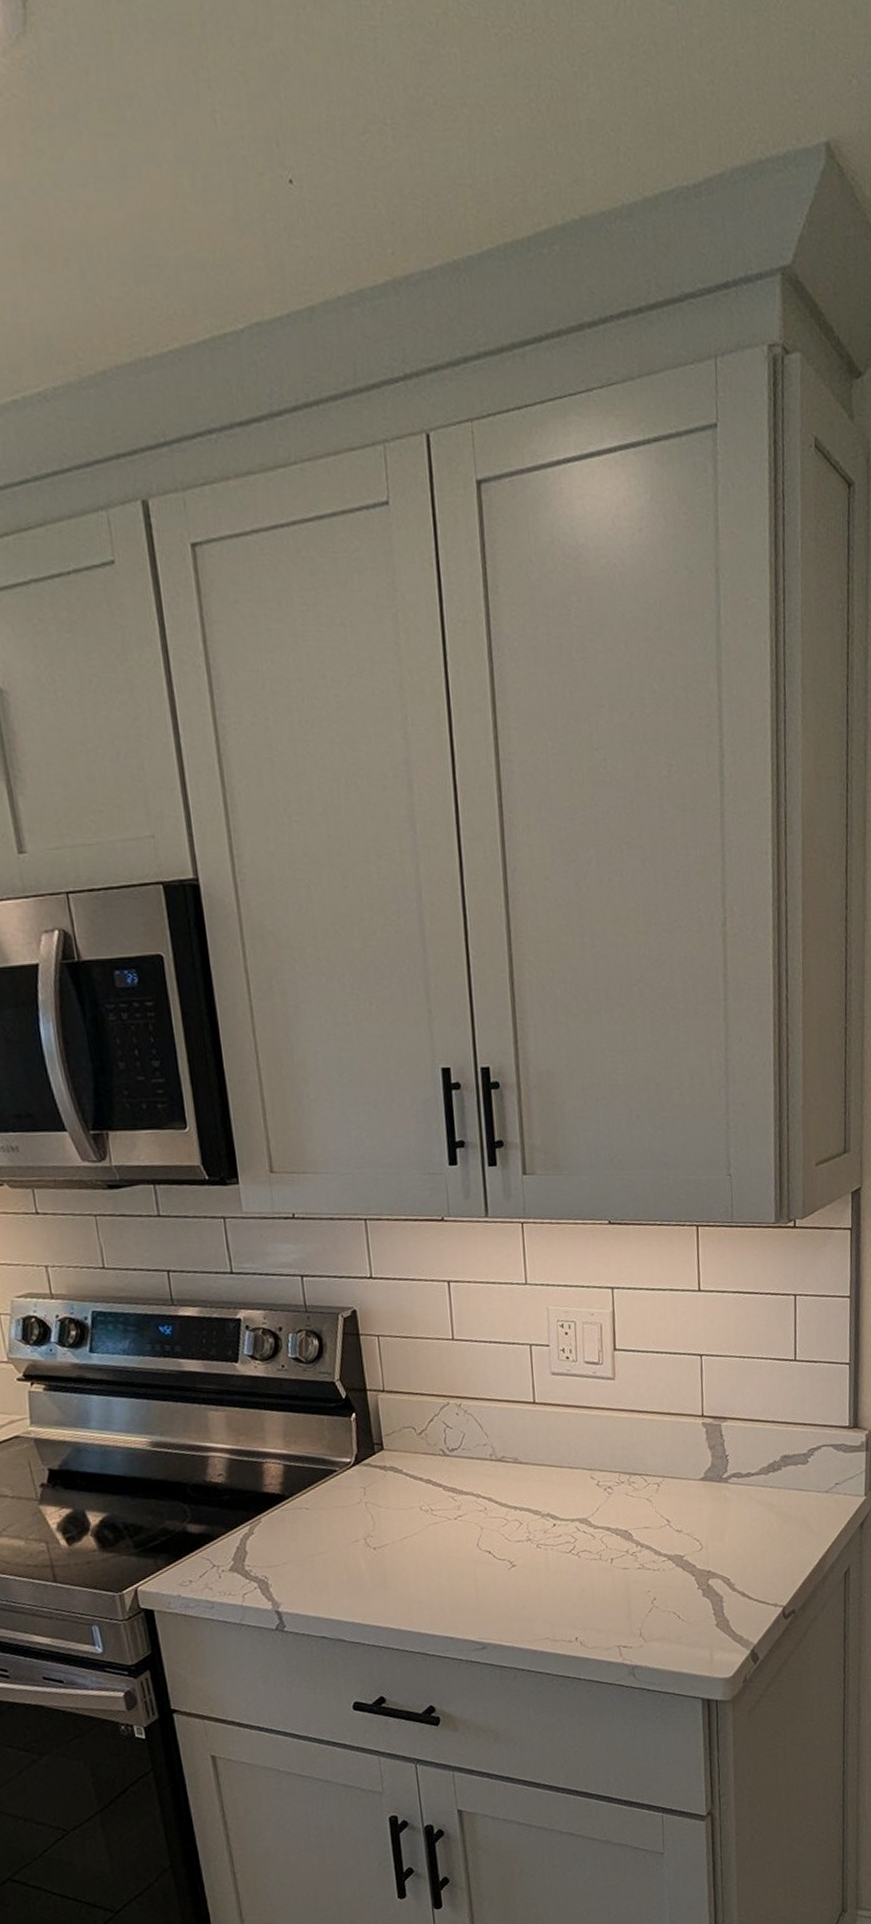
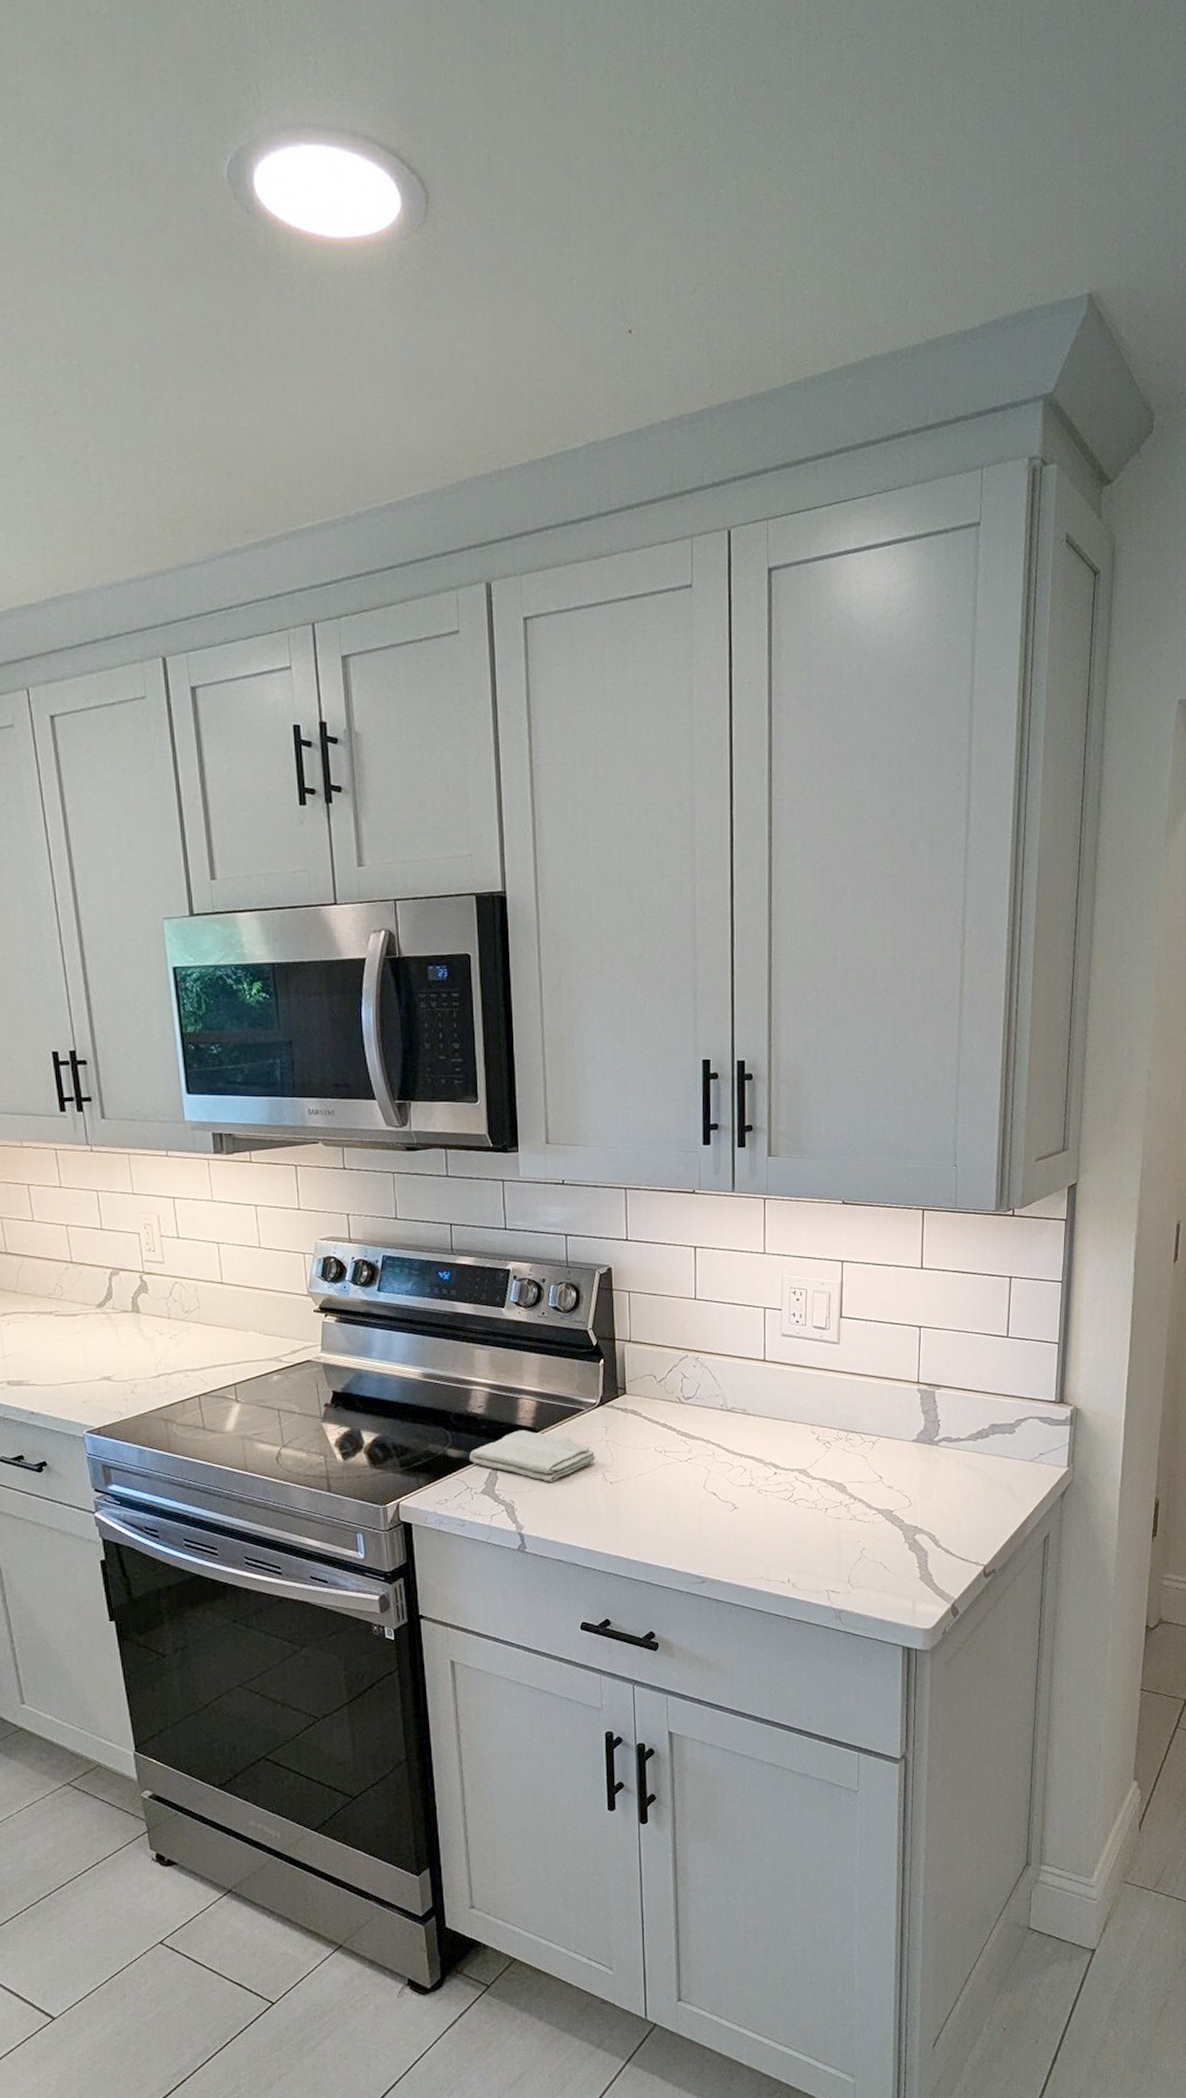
washcloth: none [212,1497,355,1553] -> present [469,1429,596,1482]

